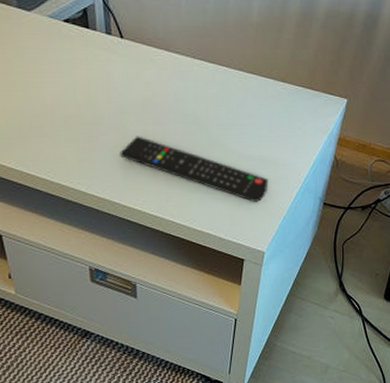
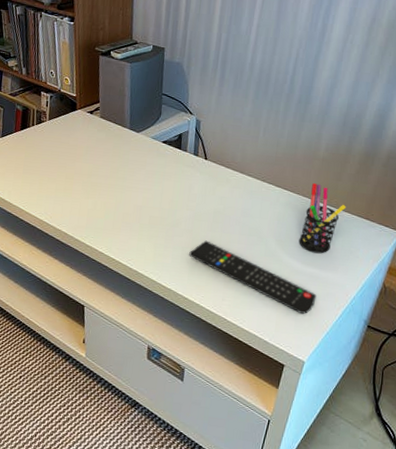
pen holder: none [242,54,289,134] -> present [299,183,347,254]

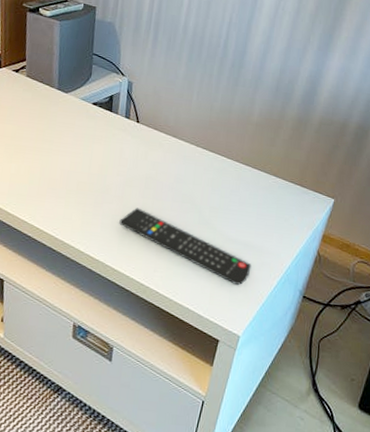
pen holder: present [299,183,347,254] -> none [233,148,281,222]

